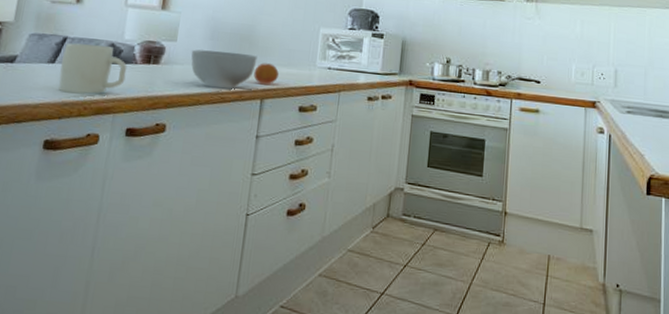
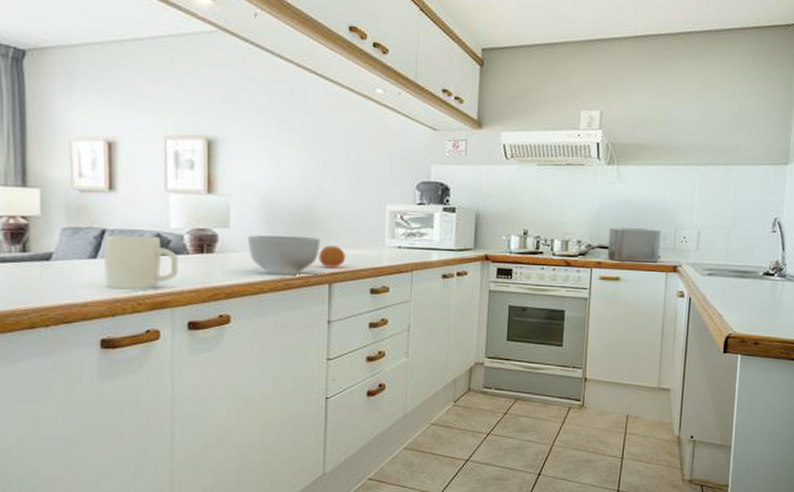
toaster: none [526,60,579,99] -> present [607,227,661,264]

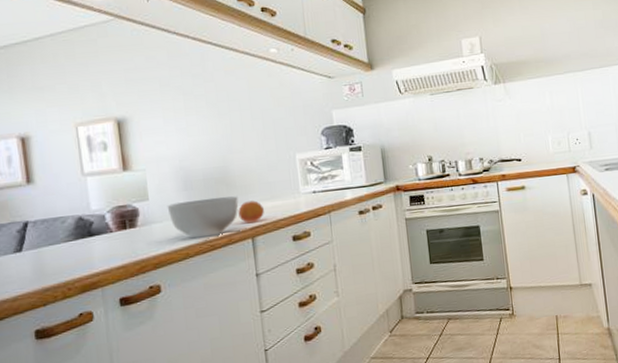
mug: present [105,235,179,290] -> none [28,221,105,279]
toaster: present [607,227,661,264] -> none [506,135,559,173]

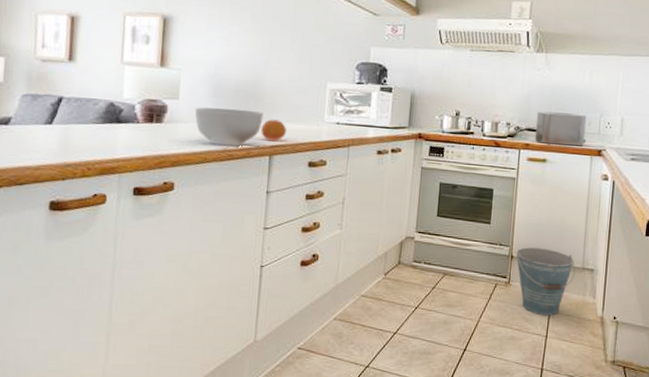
toaster: none [506,135,559,173] -> present [534,111,587,148]
bucket: none [514,273,575,339] -> present [516,247,576,316]

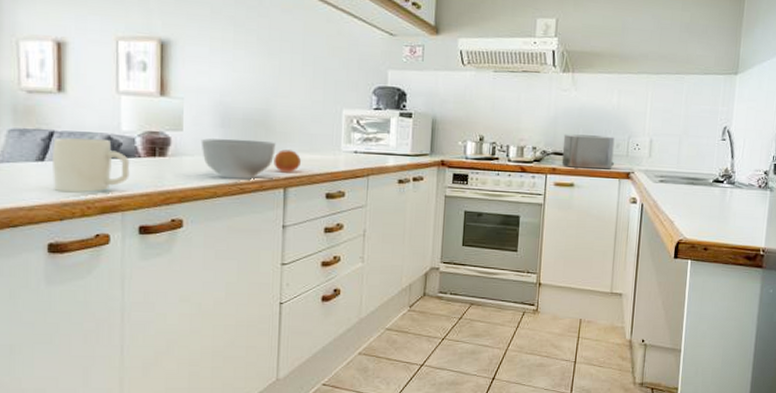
mug: none [58,103,129,155] -> present [53,137,130,193]
bucket: present [516,247,576,316] -> none [544,274,604,342]

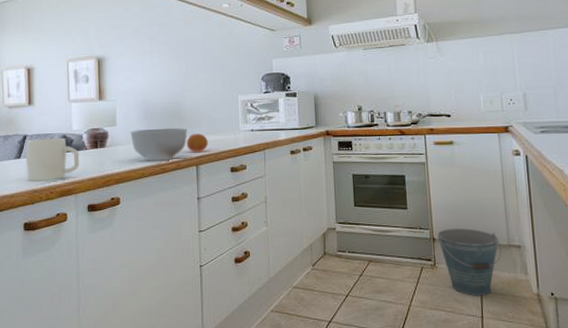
bucket: none [544,274,604,342] -> present [437,228,502,296]
toaster: present [561,134,615,171] -> none [436,94,490,128]

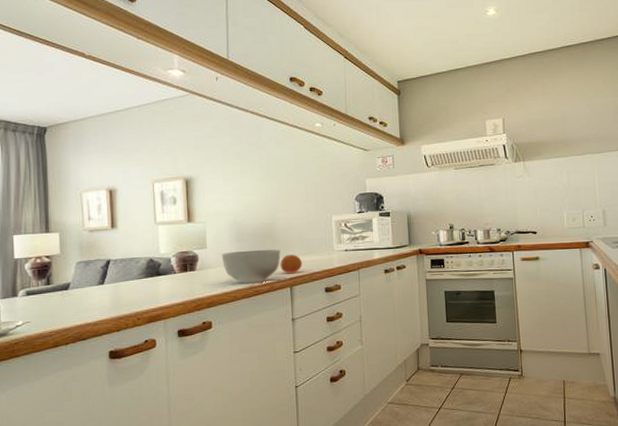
mug: present [26,137,80,182] -> none [109,261,168,308]
bucket: present [437,228,502,296] -> none [524,339,583,402]

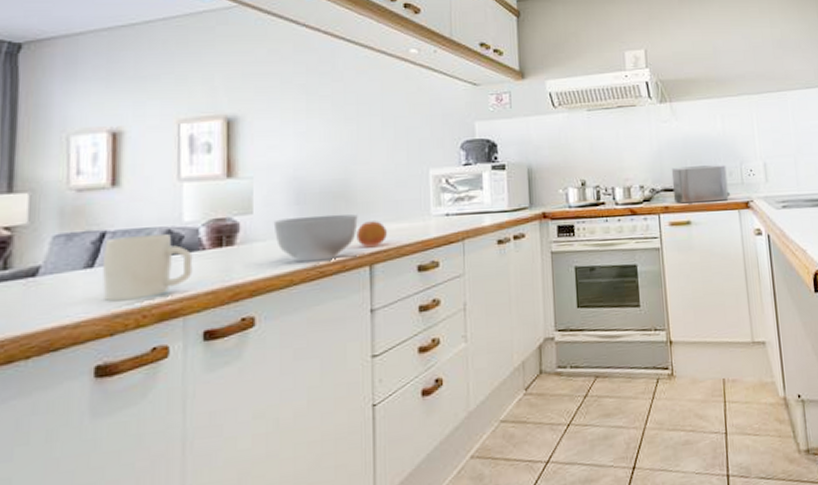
mug: none [109,261,168,308] -> present [103,233,193,302]
toaster: none [523,211,573,244] -> present [671,164,730,205]

